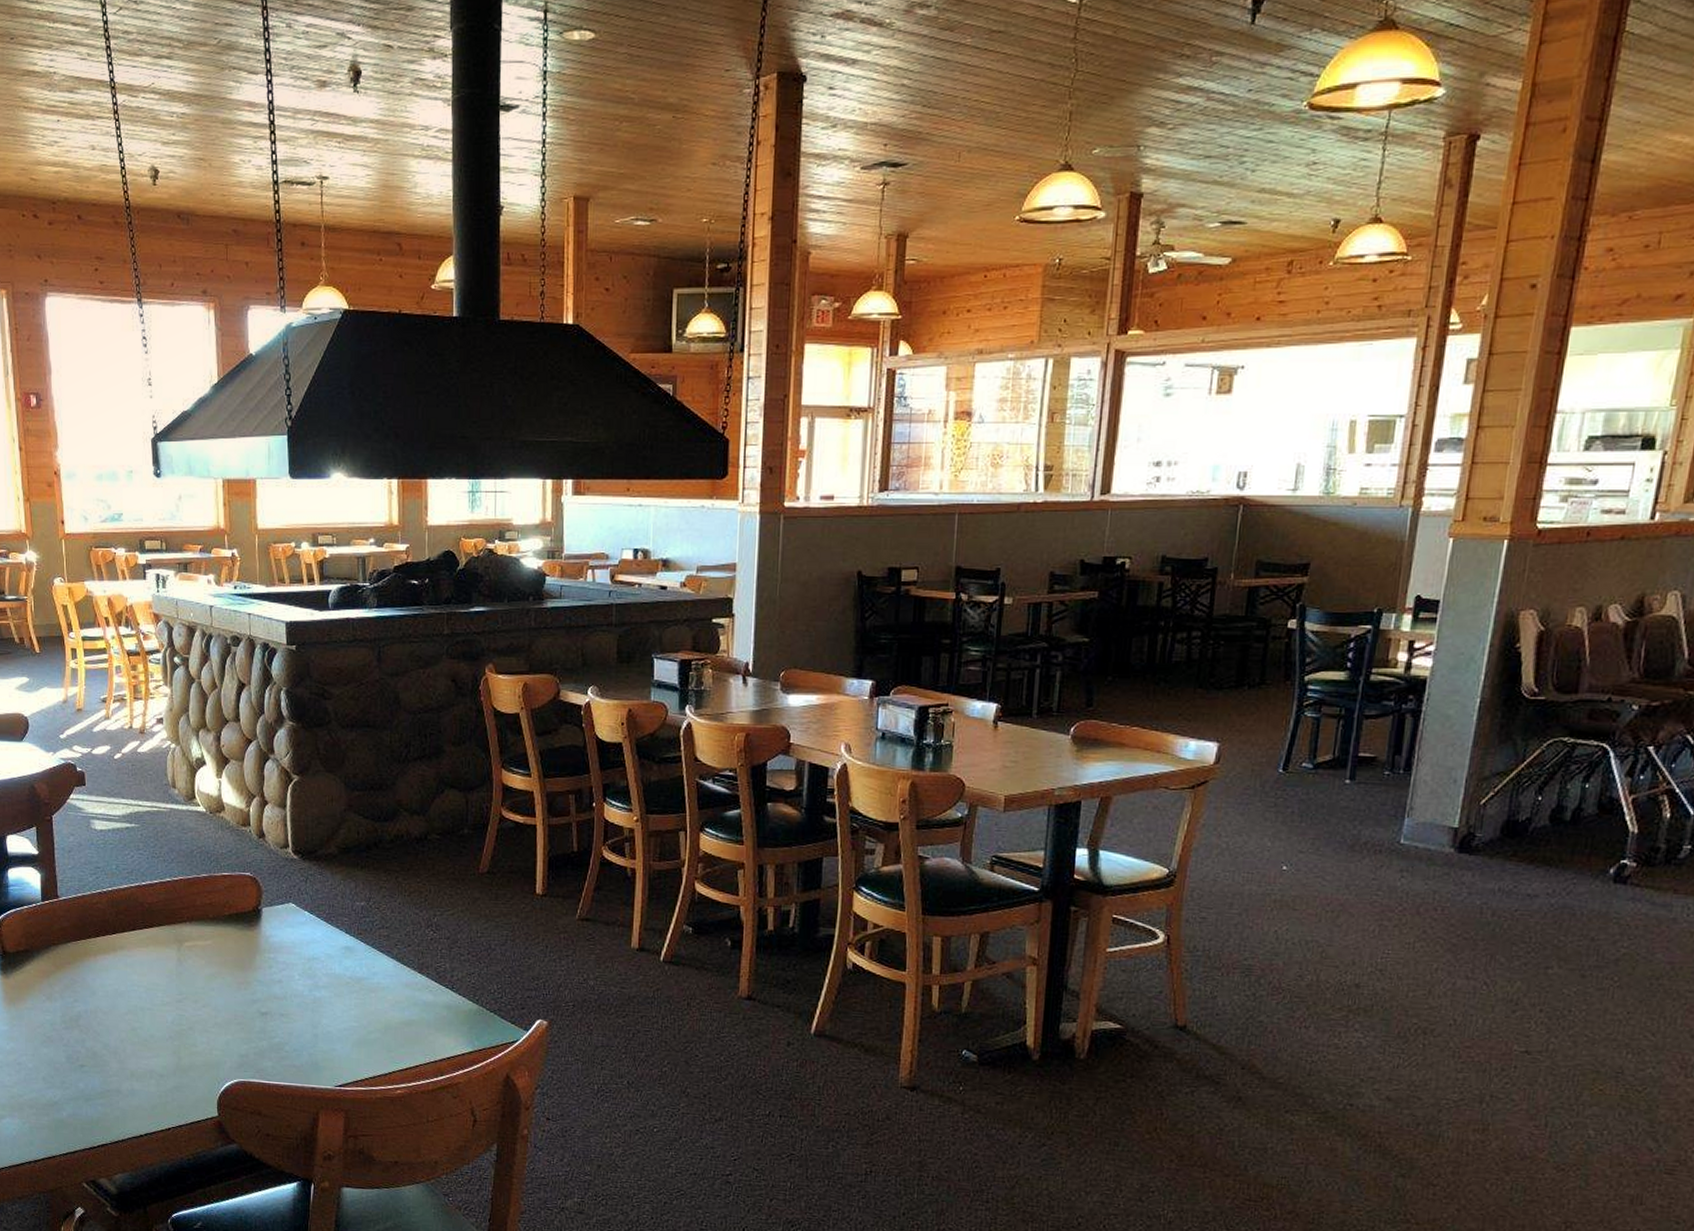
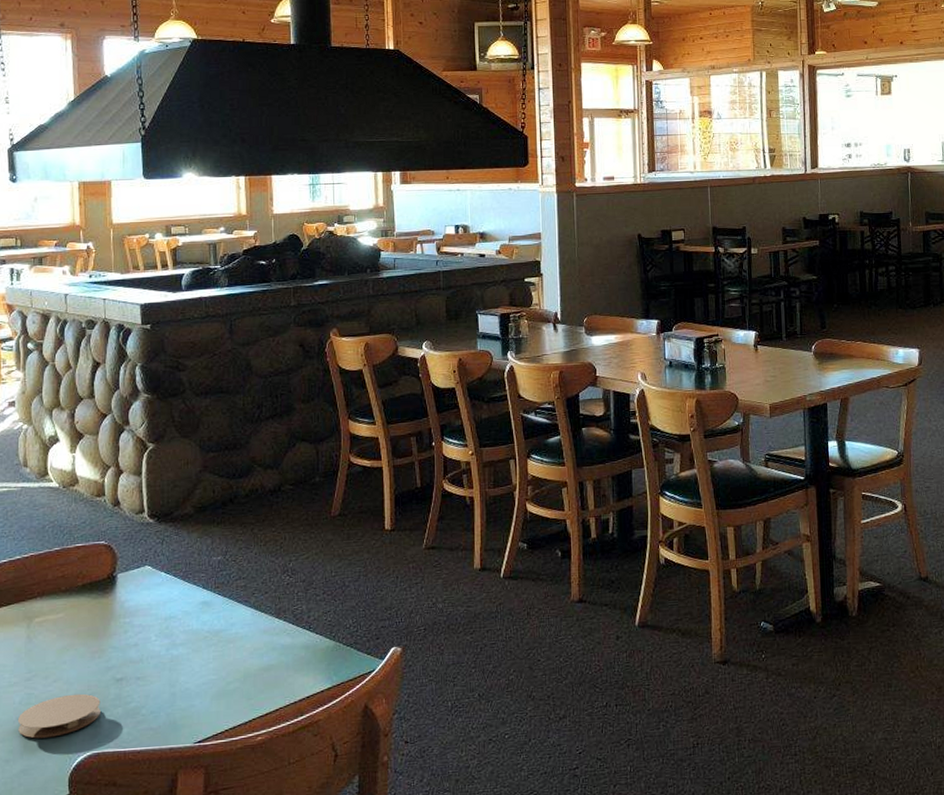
coaster: none [170,1021,246,1060] -> present [17,693,101,739]

